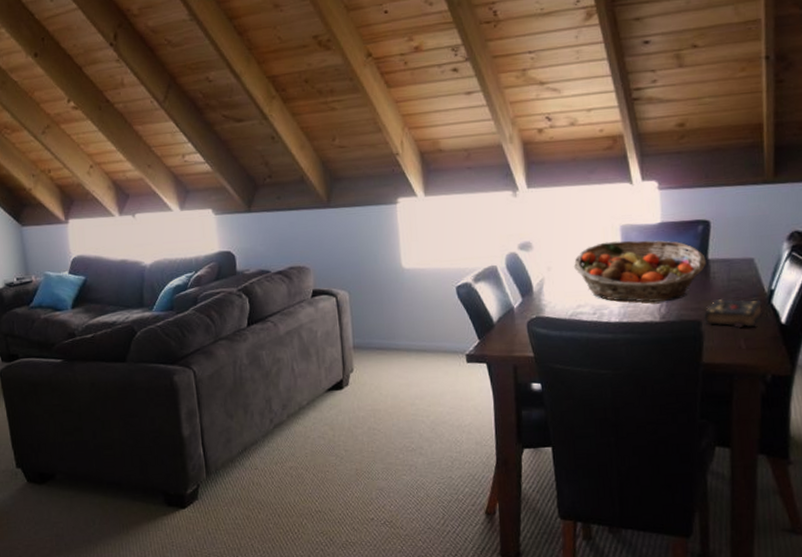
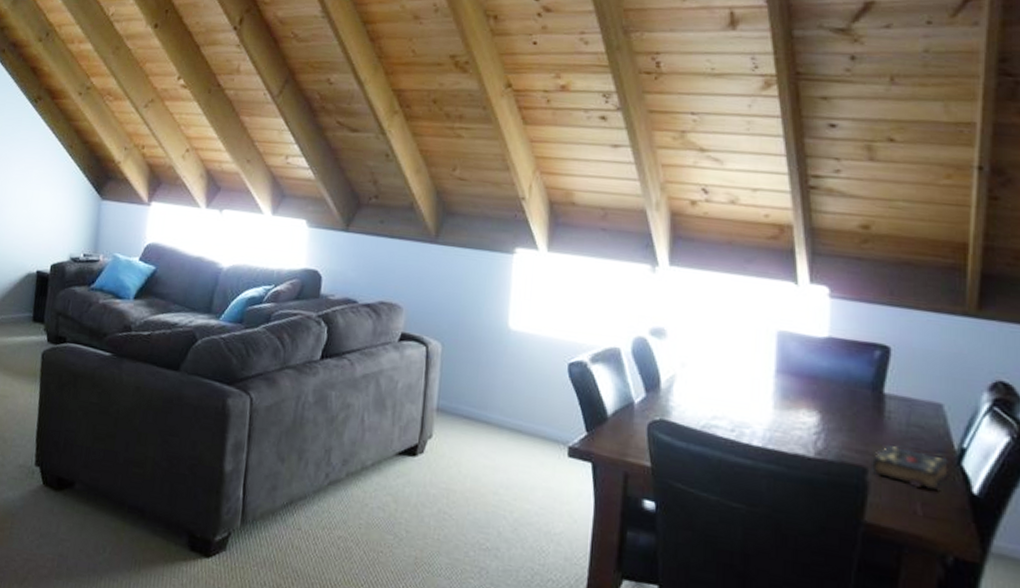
fruit basket: present [573,240,706,302] -> none [713,346,881,436]

